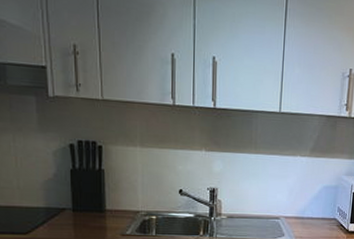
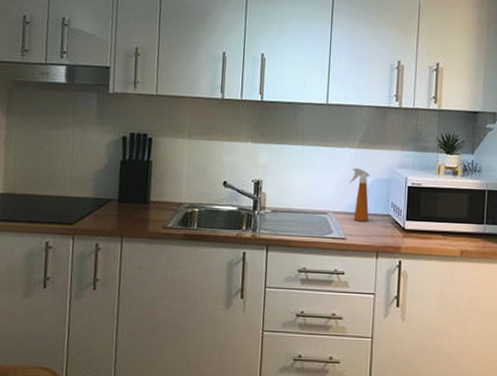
spray bottle: none [299,175,319,226] -> present [348,167,370,222]

